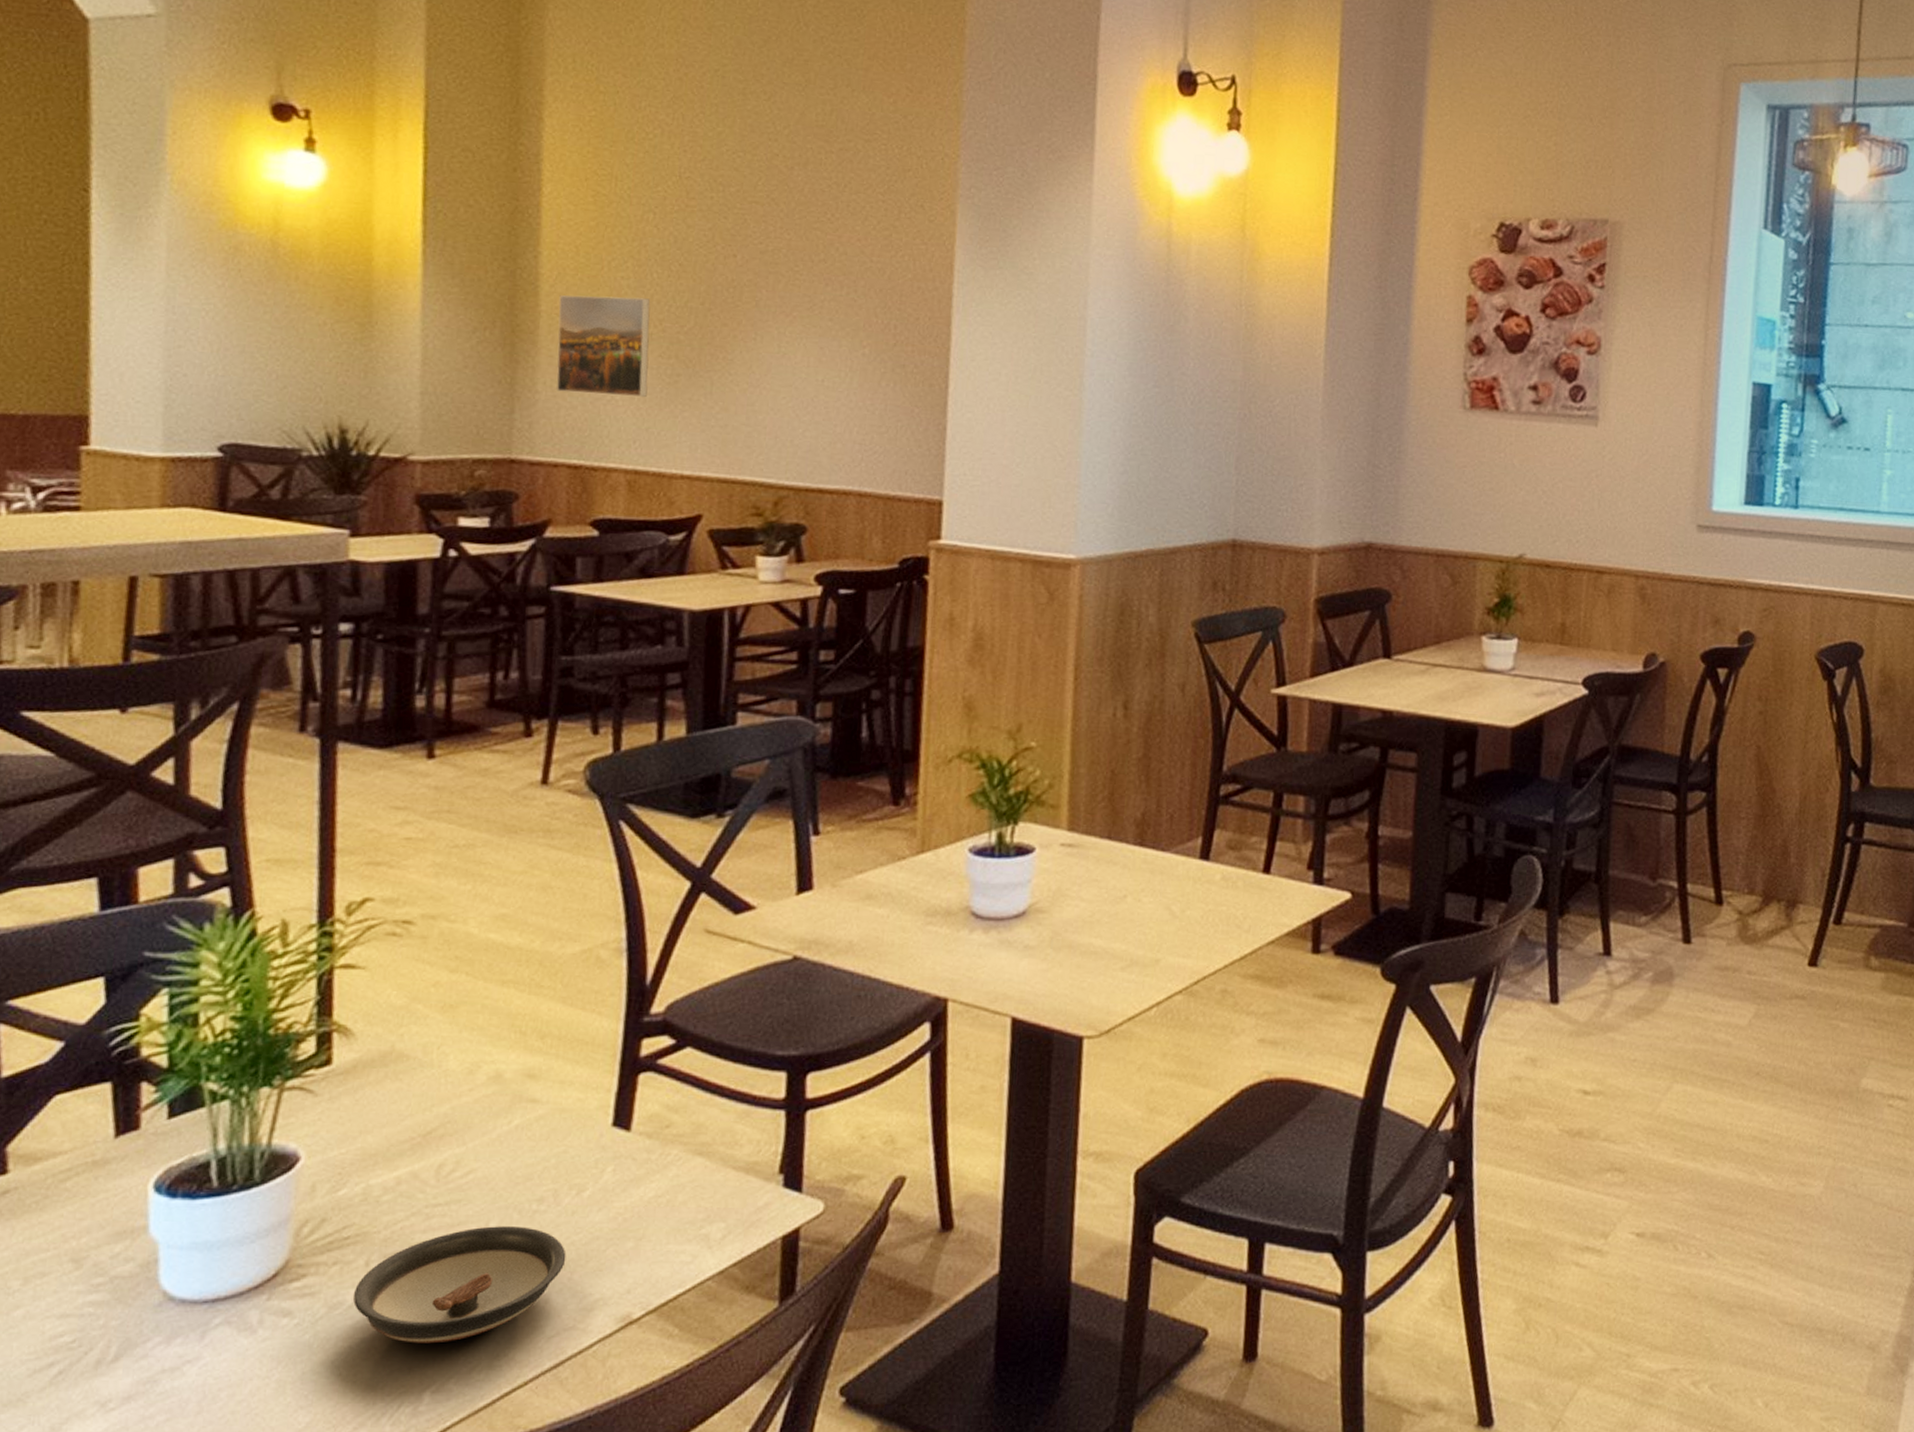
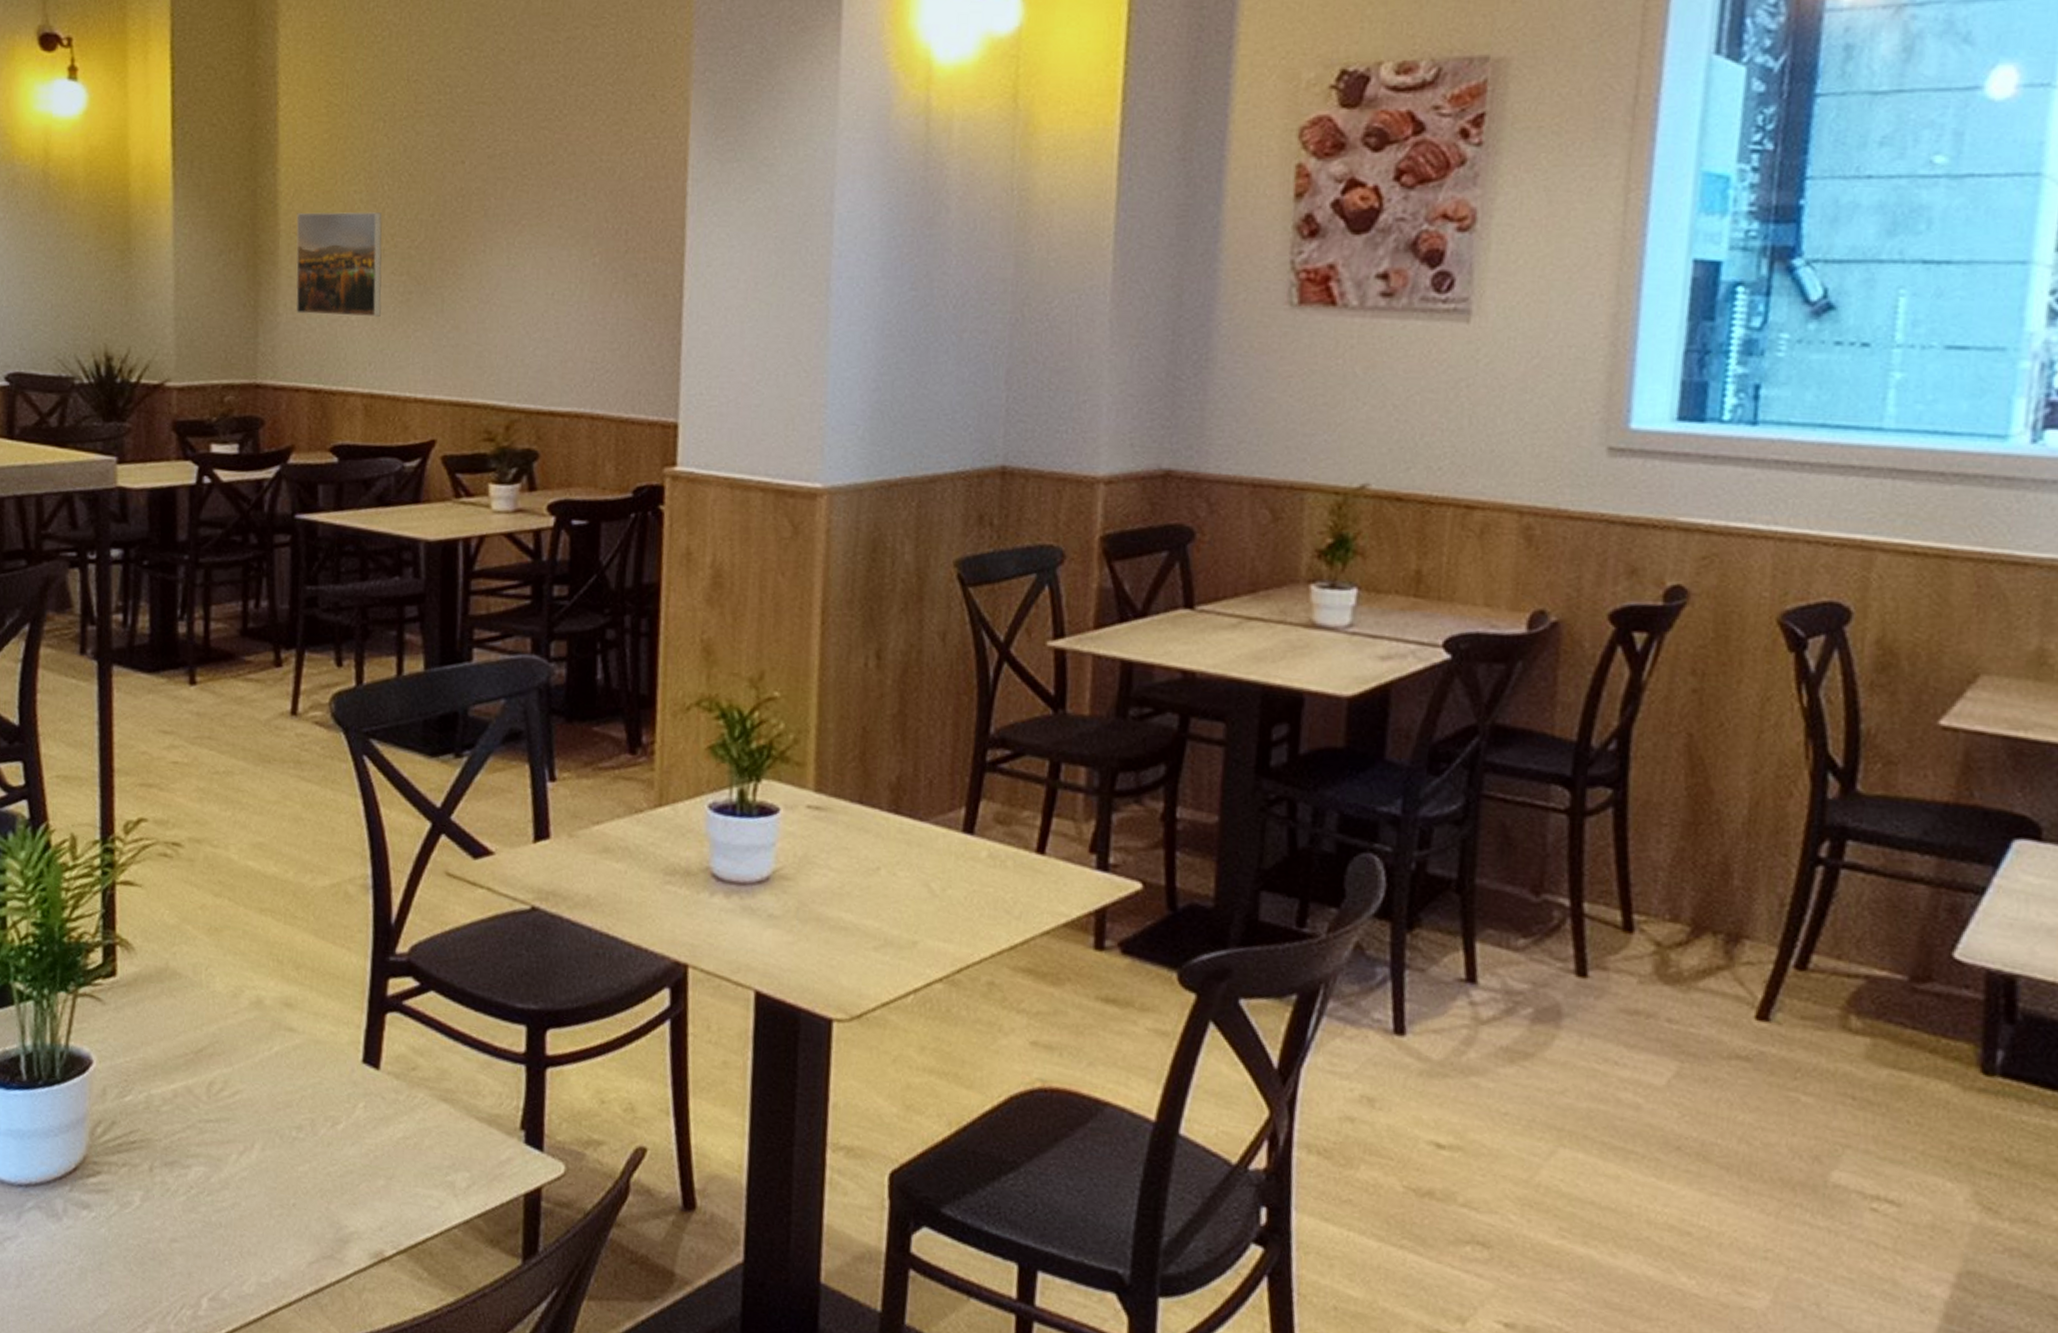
saucer: present [353,1226,566,1344] -> none [140,1147,324,1254]

